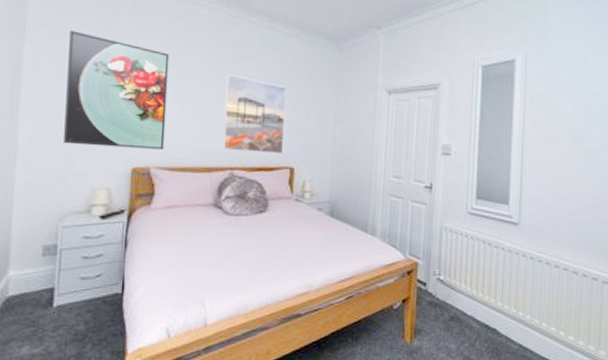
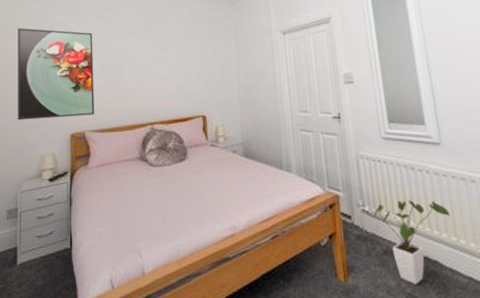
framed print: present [222,74,286,154] -> none [140,41,195,108]
house plant: none [447,273,515,349] -> present [374,200,450,285]

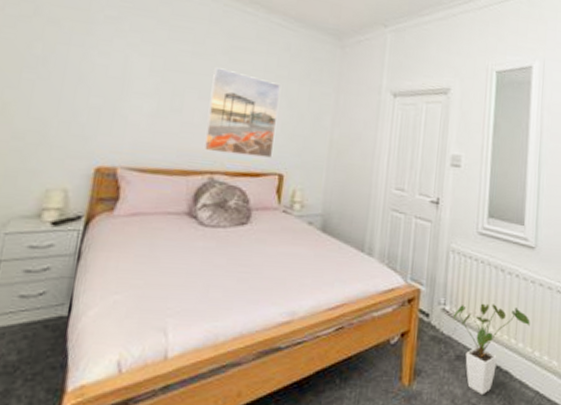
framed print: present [18,28,95,121] -> none [18,11,152,148]
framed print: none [140,41,195,108] -> present [203,67,280,158]

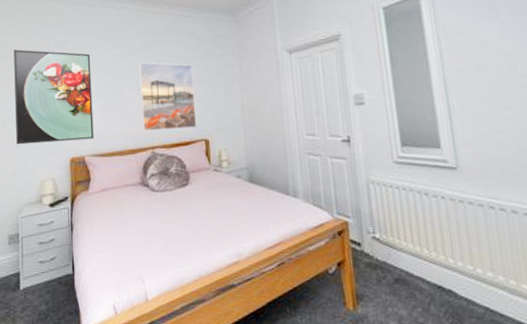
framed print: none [18,11,152,148] -> present [14,49,94,145]
house plant: present [454,303,530,396] -> none [385,227,466,315]

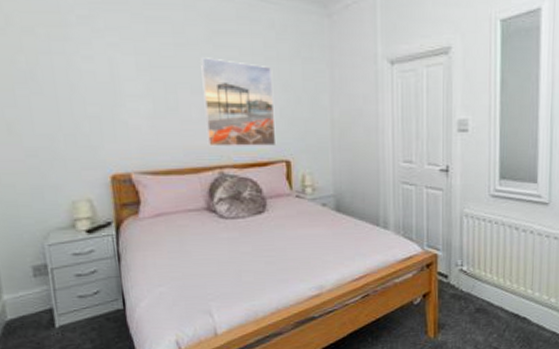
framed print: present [14,49,94,145] -> none [12,20,143,155]

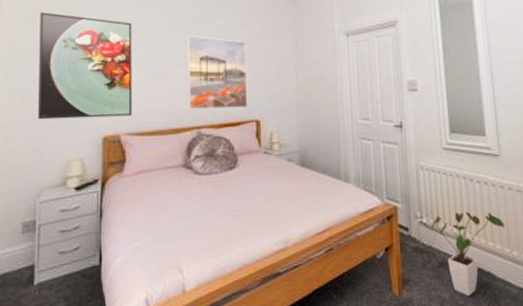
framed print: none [12,20,143,155] -> present [38,12,132,120]
house plant: none [471,260,546,340] -> present [431,212,505,297]

